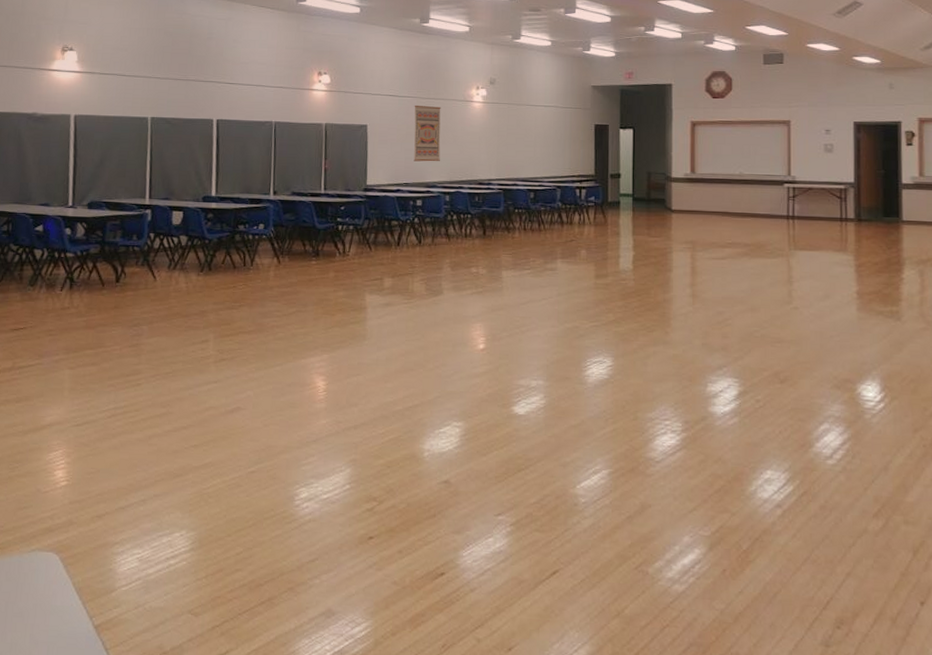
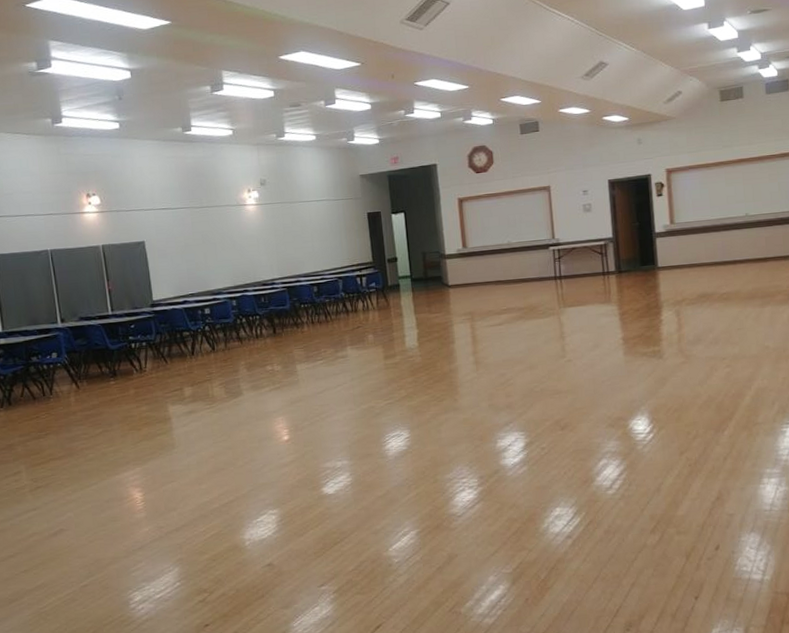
wall art: present [414,106,441,162] -> none [188,214,222,271]

